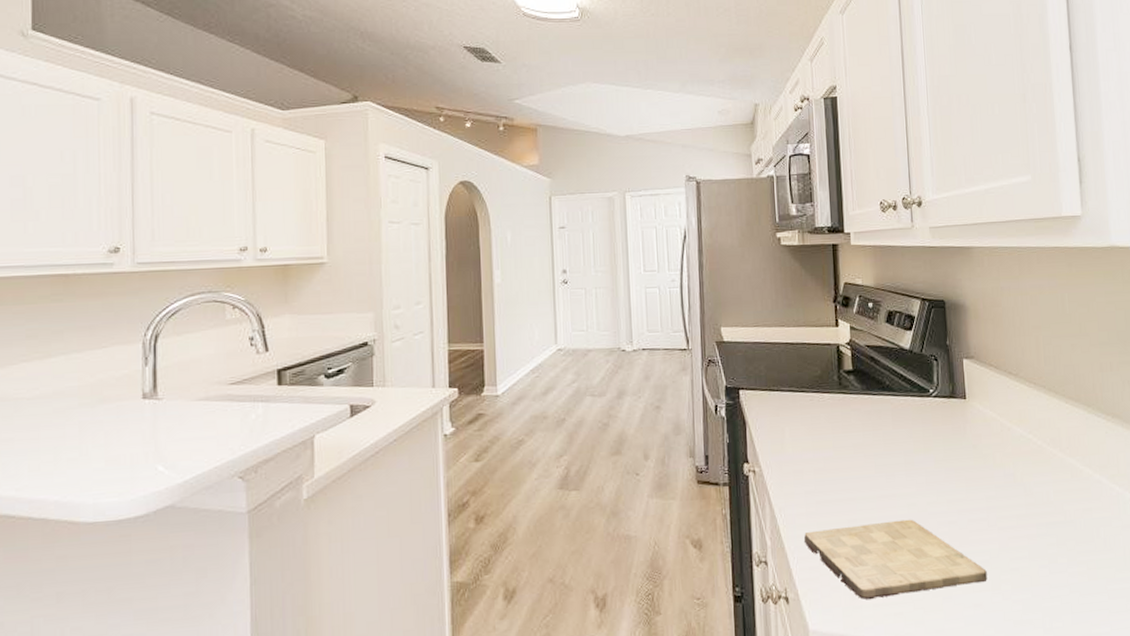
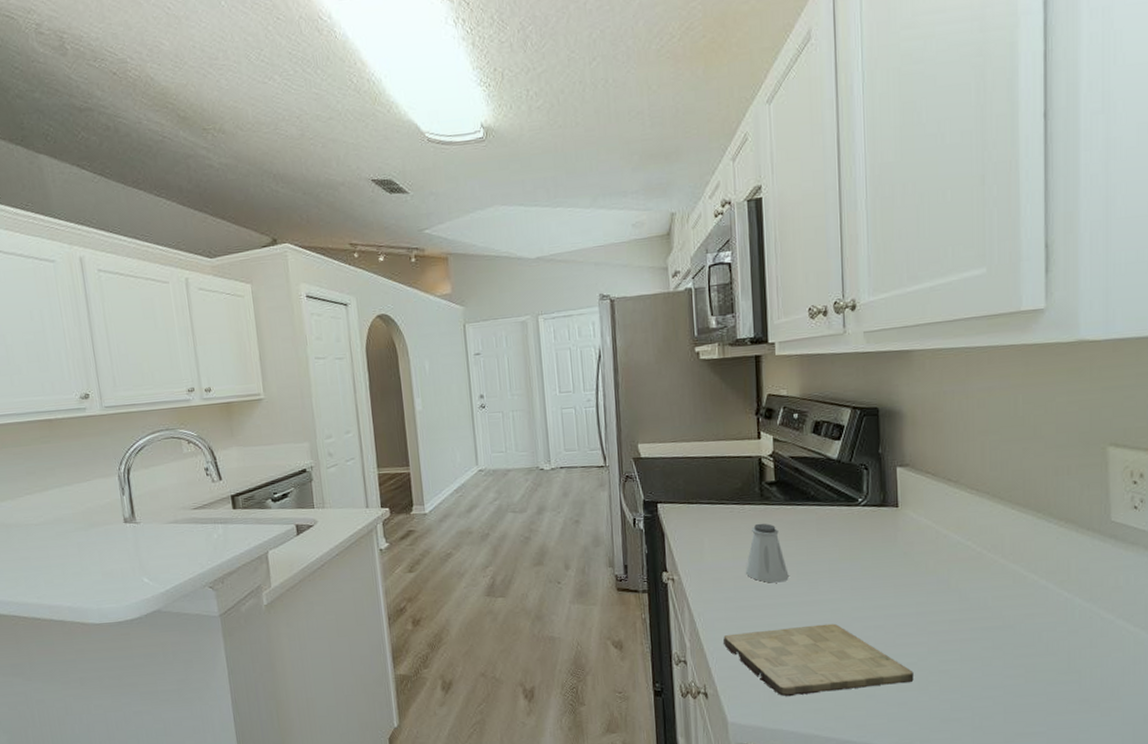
saltshaker: none [825,412,867,476] -> present [745,523,789,583]

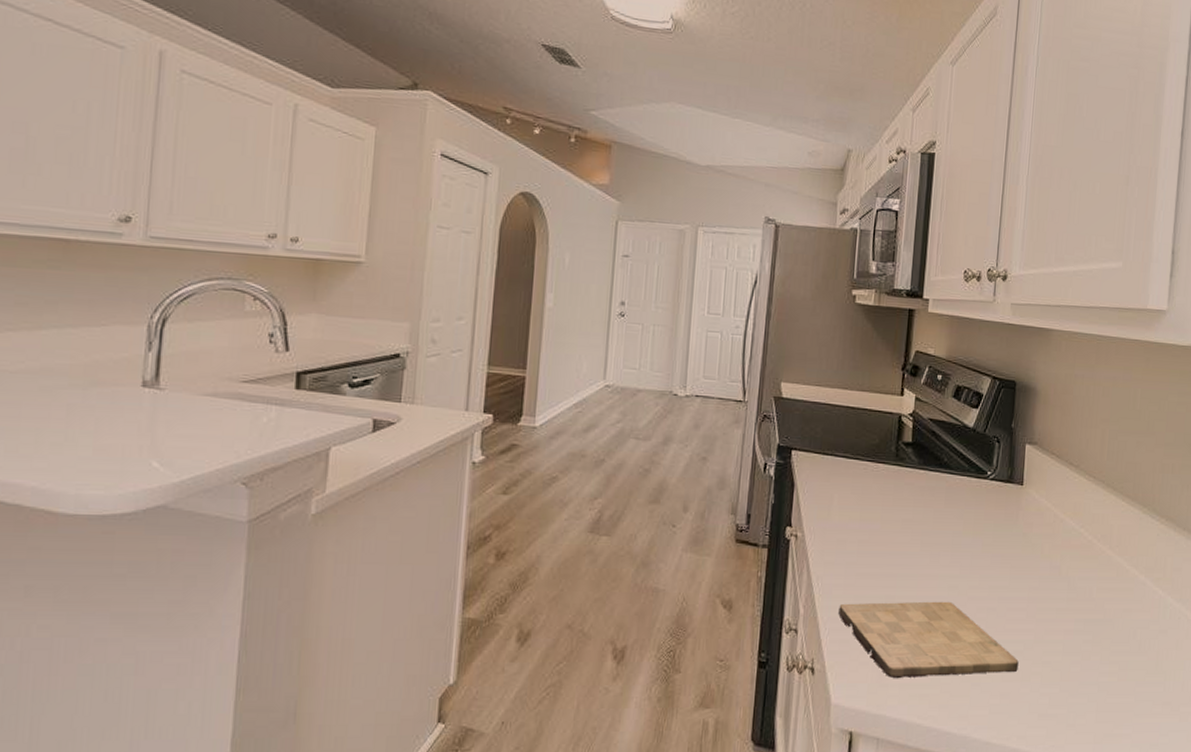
saltshaker: present [745,523,789,583] -> none [870,485,913,551]

